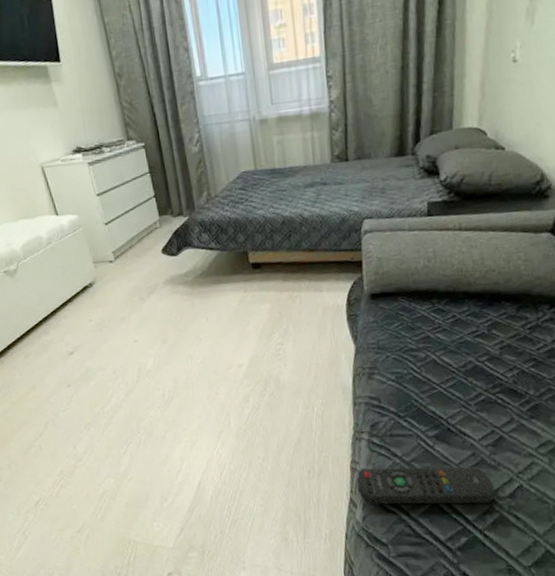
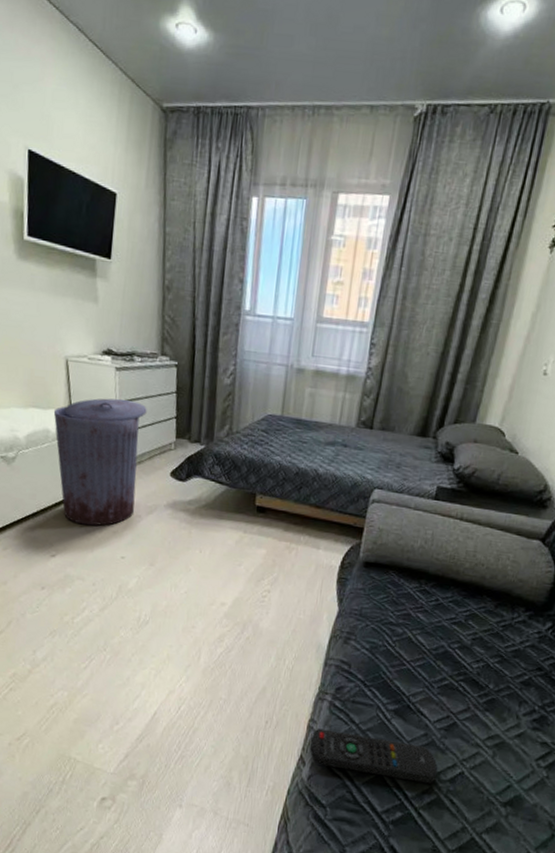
trash can: none [41,190,136,319] -> present [53,398,147,526]

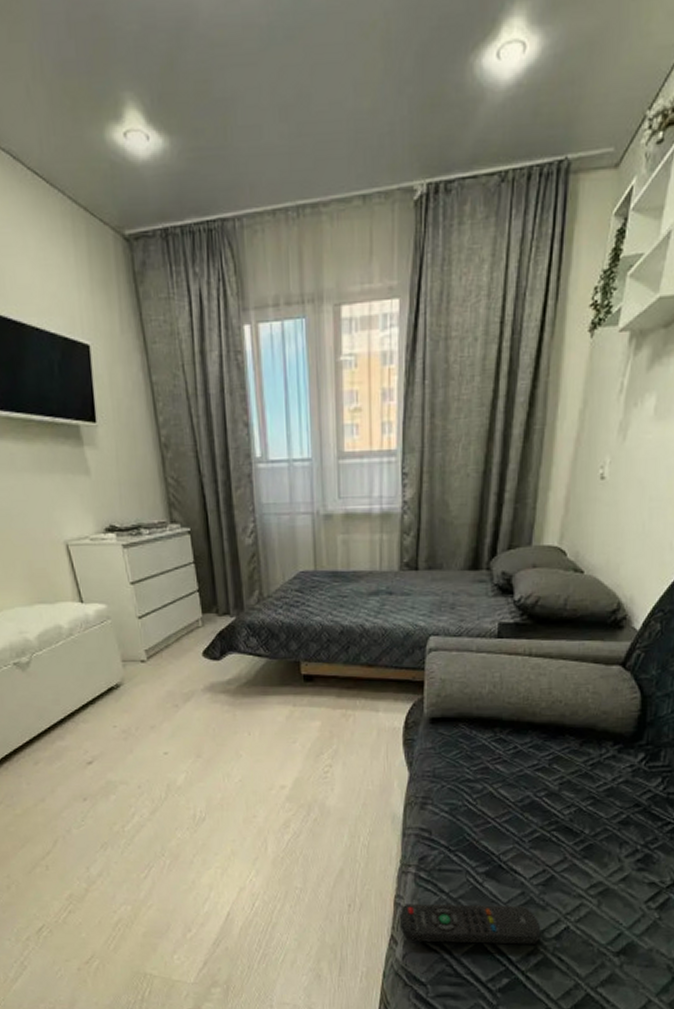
trash can: present [53,398,147,526] -> none [62,580,169,724]

